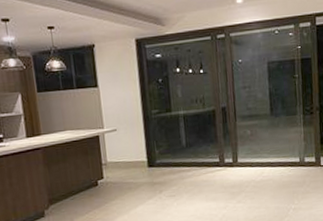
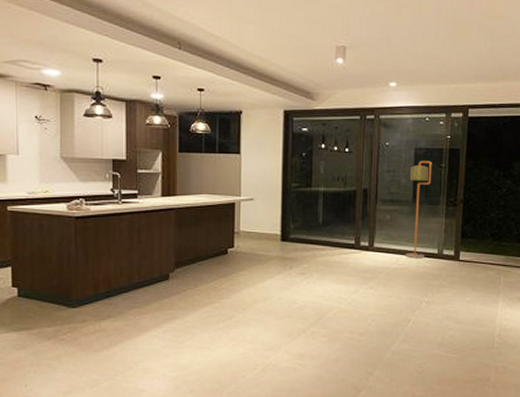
floor lamp: none [265,72,288,170] -> present [405,160,432,259]

